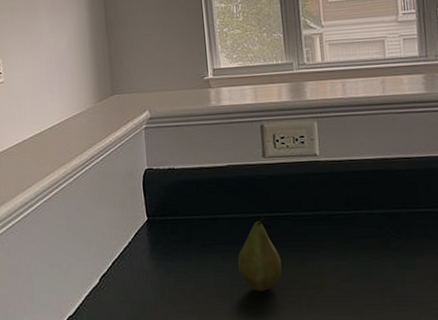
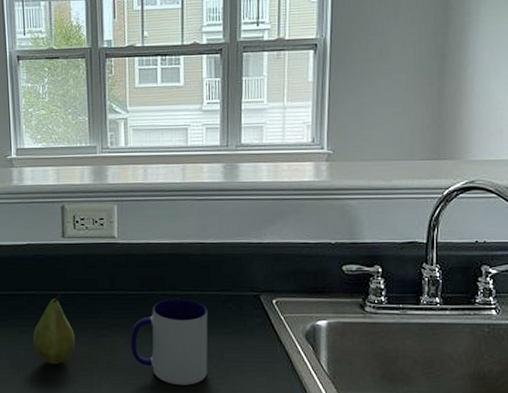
mug: none [339,217,423,311] -> present [131,298,208,385]

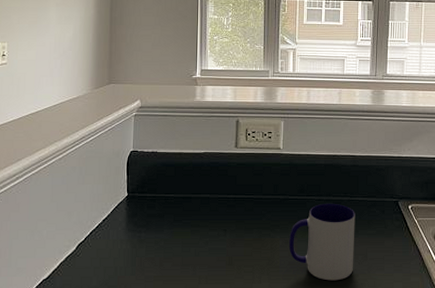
fruit: present [33,293,75,364] -> none [204,197,241,261]

